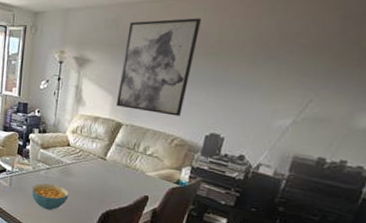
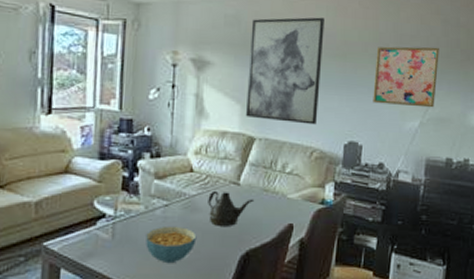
teapot: none [79,162,117,190] -> present [208,190,255,226]
wall art: none [242,45,332,108] -> present [373,46,439,108]

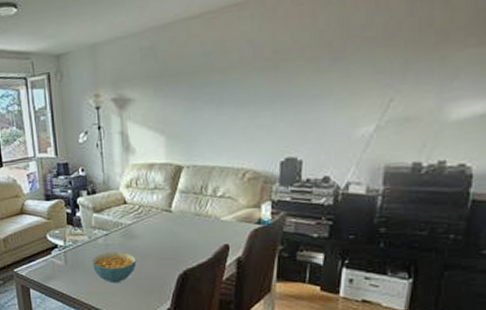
teapot: present [208,190,255,226] -> none [143,218,188,250]
wall art: present [246,17,325,125] -> none [168,28,250,147]
wall art: present [373,46,439,108] -> none [313,32,403,113]

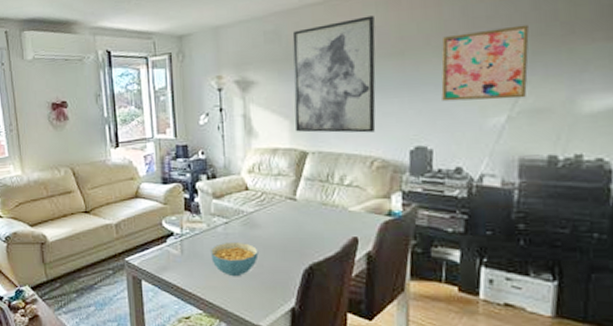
wall art: none [168,28,250,147] -> present [292,15,376,133]
wall art: none [313,32,403,113] -> present [441,24,529,102]

